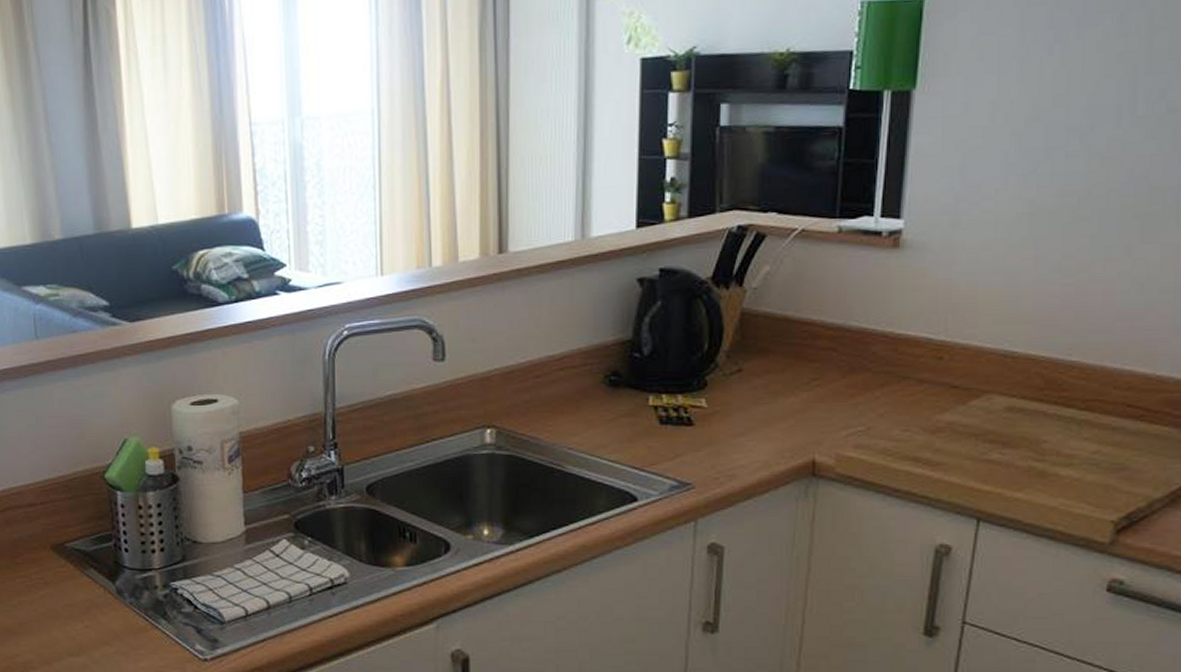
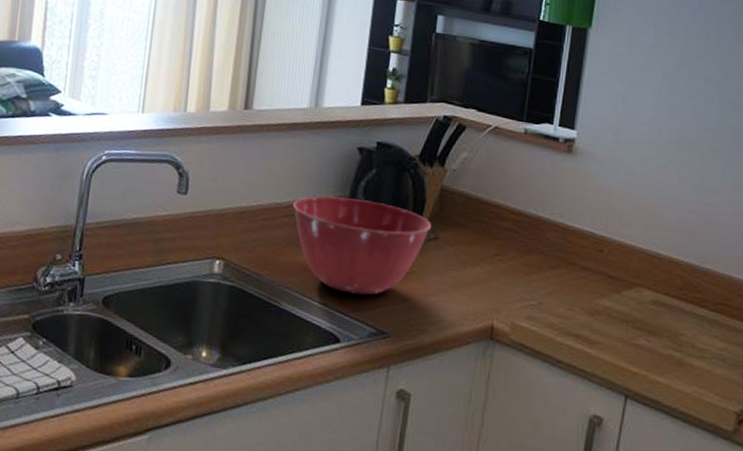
mixing bowl: none [568,338,732,446] -> present [293,196,431,295]

